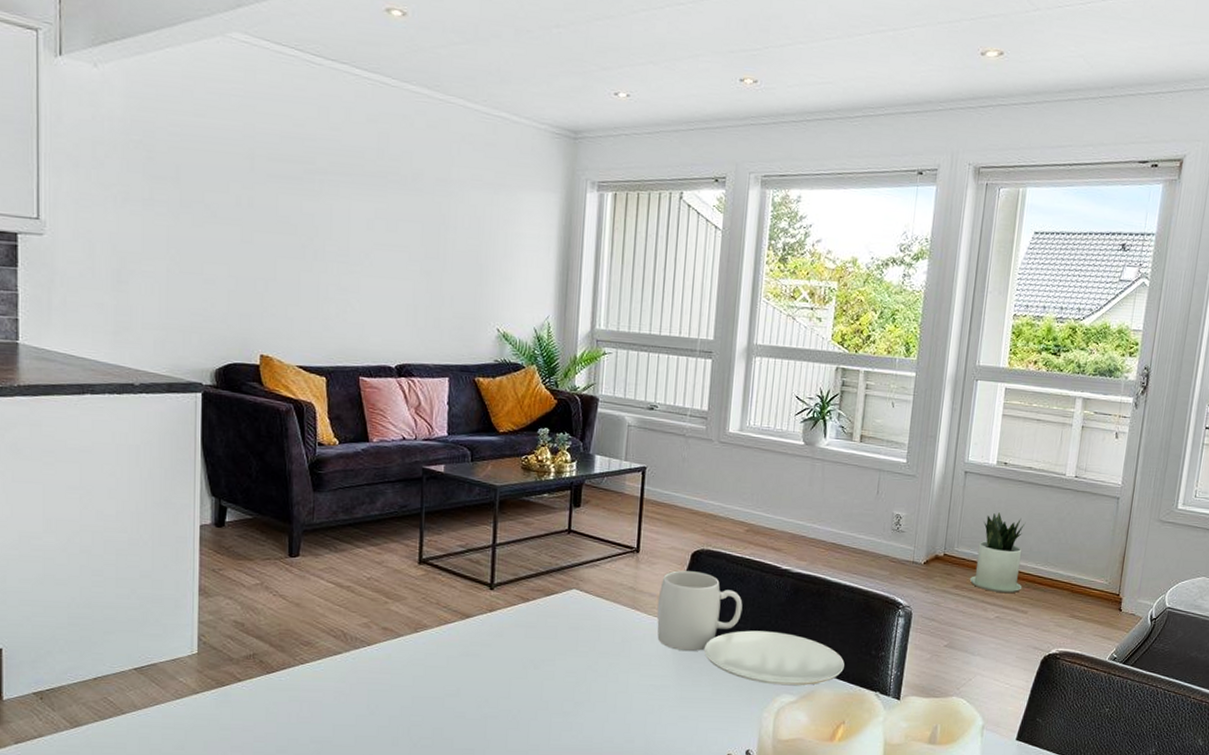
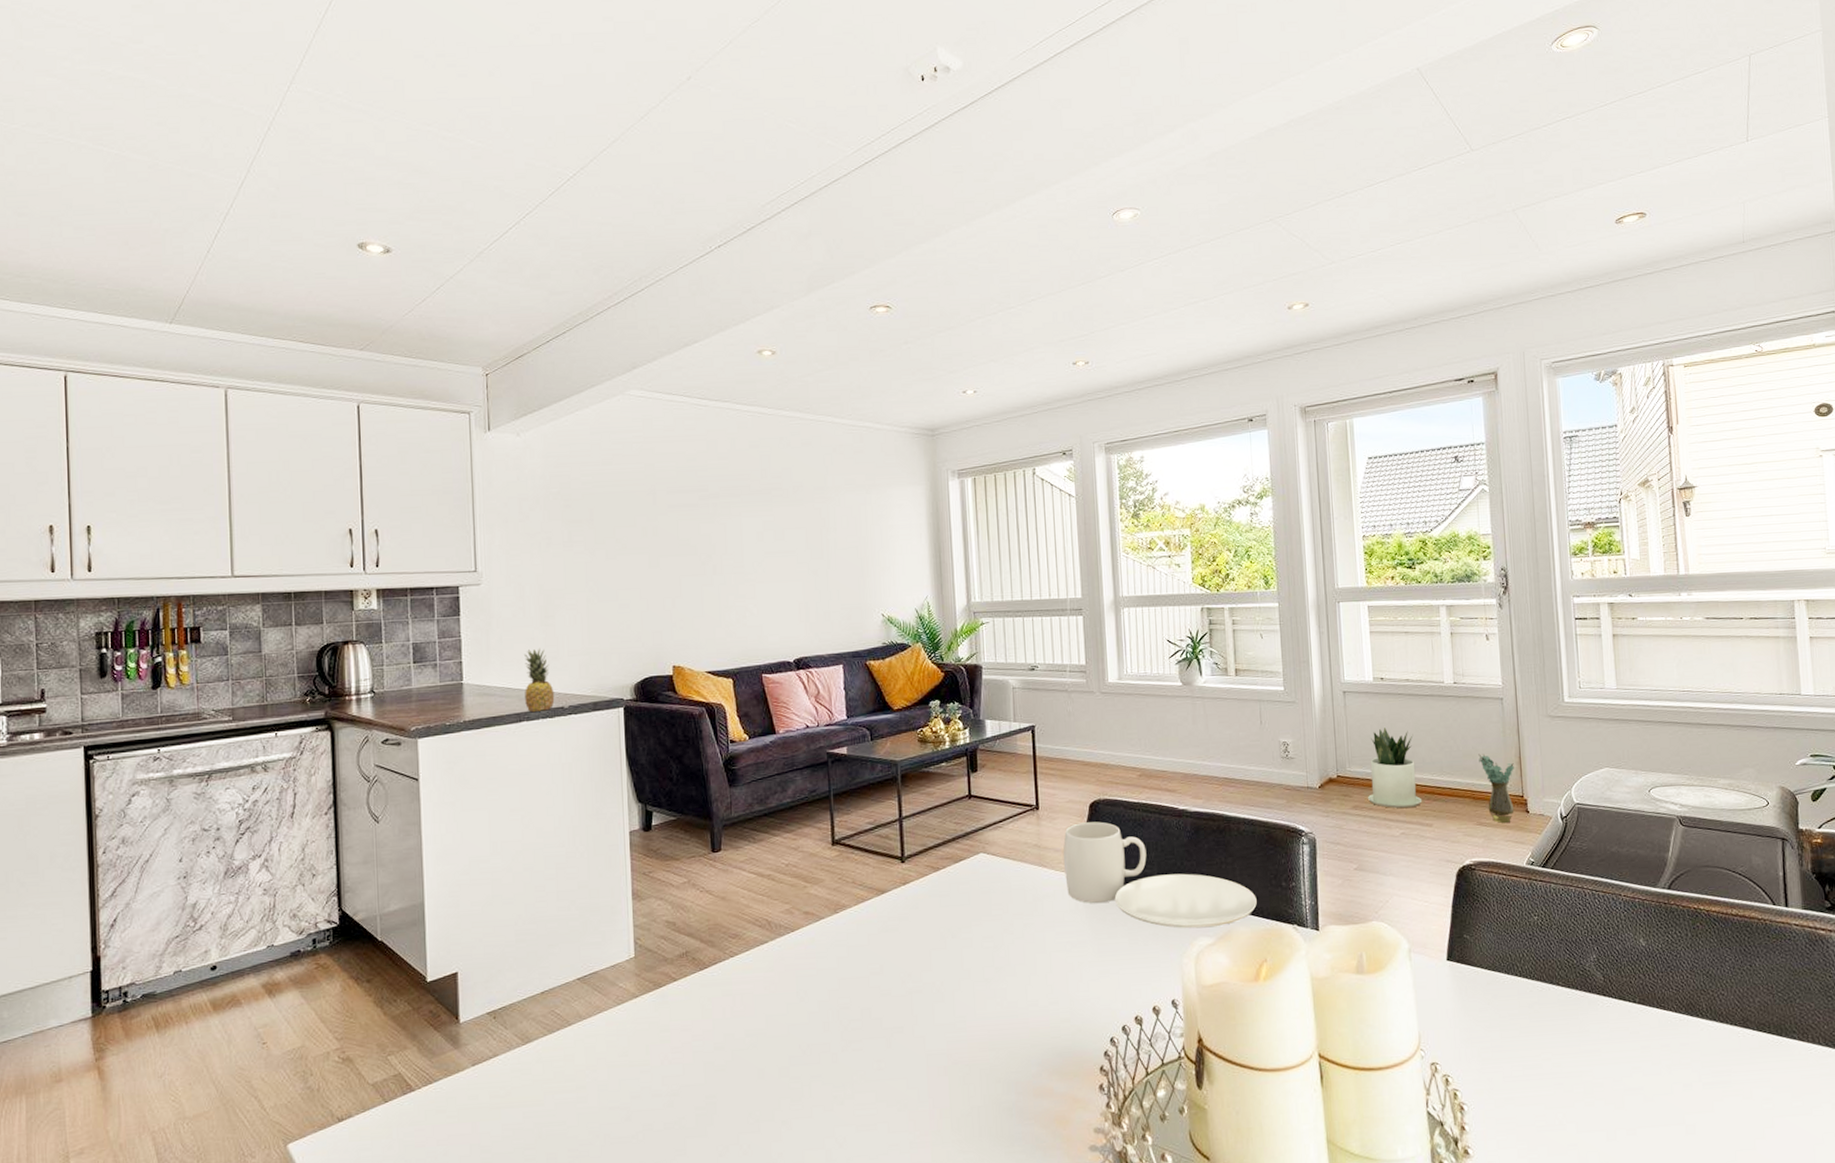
fruit: none [90,315,124,386] -> present [525,648,555,713]
vase: none [1083,549,1117,618] -> present [1478,754,1515,823]

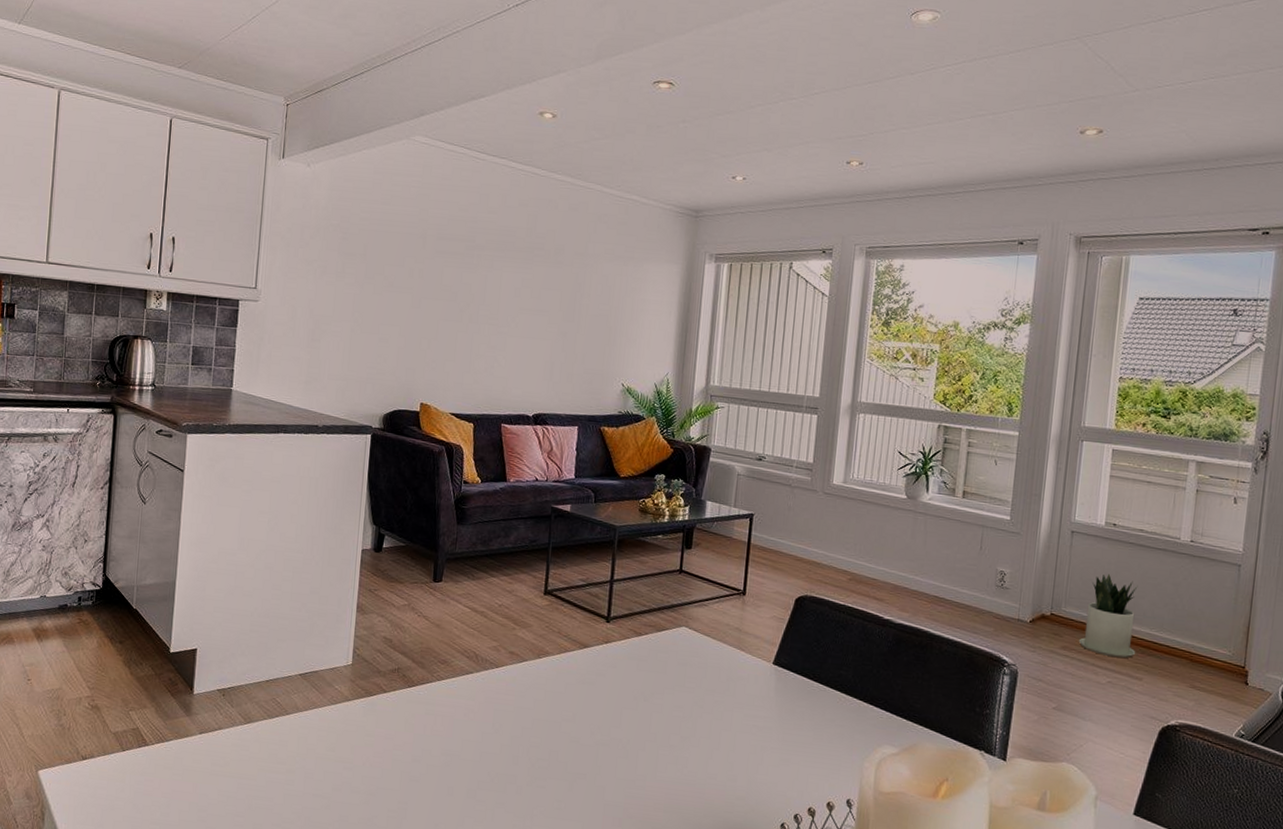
fruit: present [525,648,555,713] -> none [284,367,312,427]
mug: present [1062,821,1147,903] -> none [761,614,845,695]
plate: present [1114,873,1257,929] -> none [806,677,948,739]
vase: present [1478,754,1515,823] -> none [1203,617,1241,691]

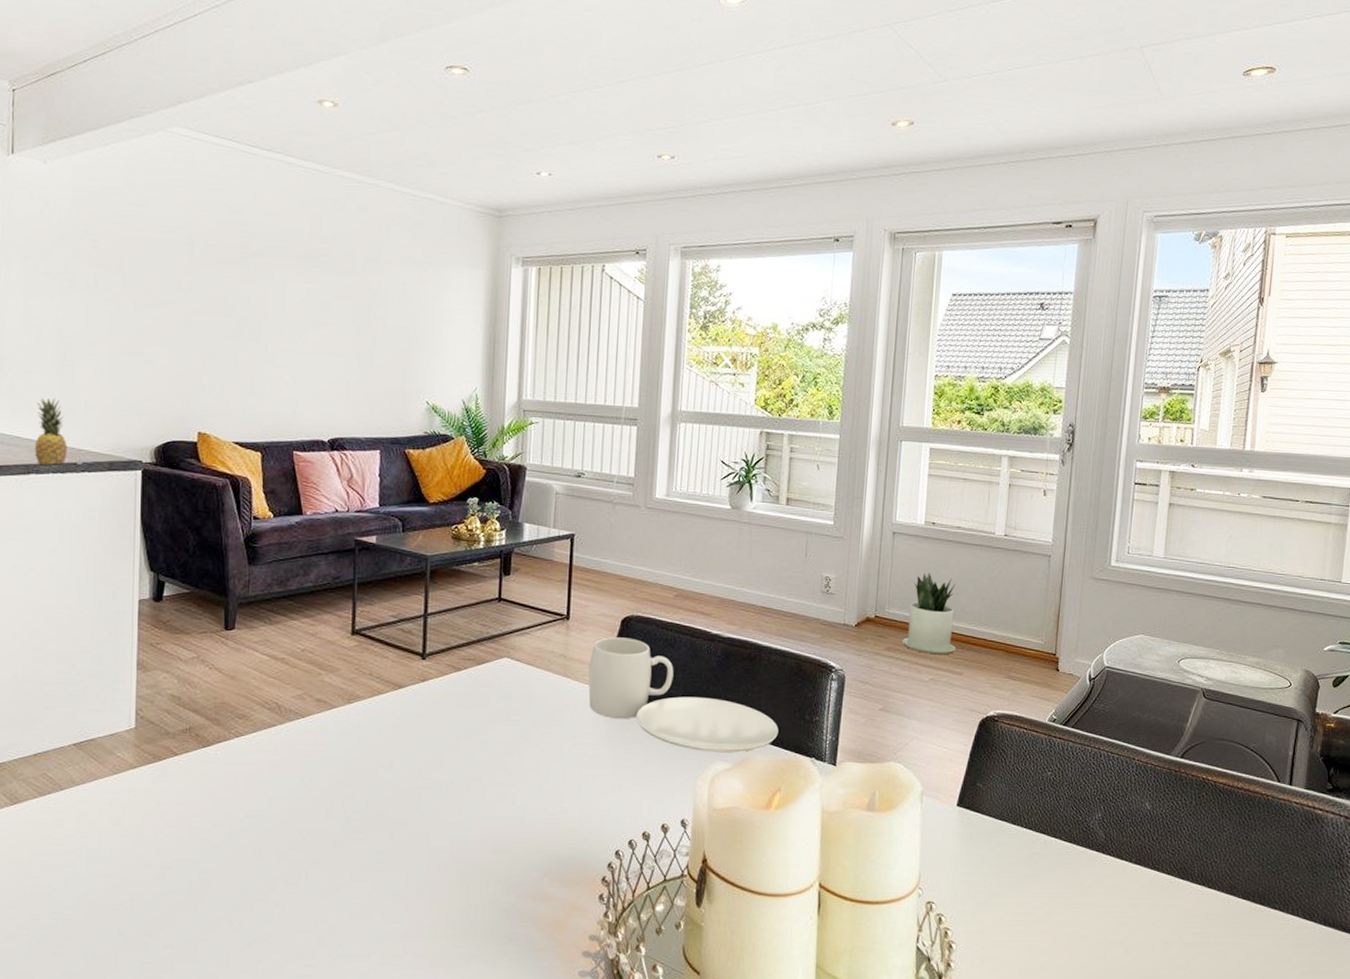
fruit: none [284,367,312,427] -> present [35,397,68,466]
mug: none [761,614,845,695] -> present [588,637,674,718]
plate: none [806,677,948,739] -> present [636,696,779,753]

